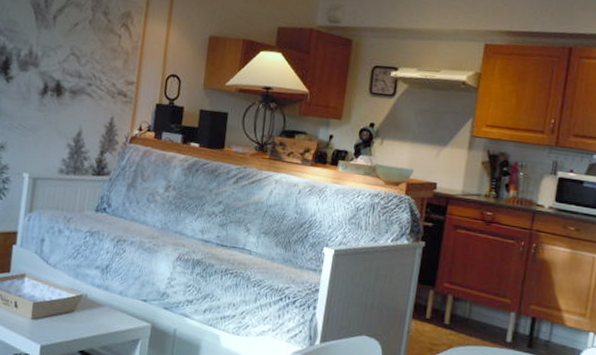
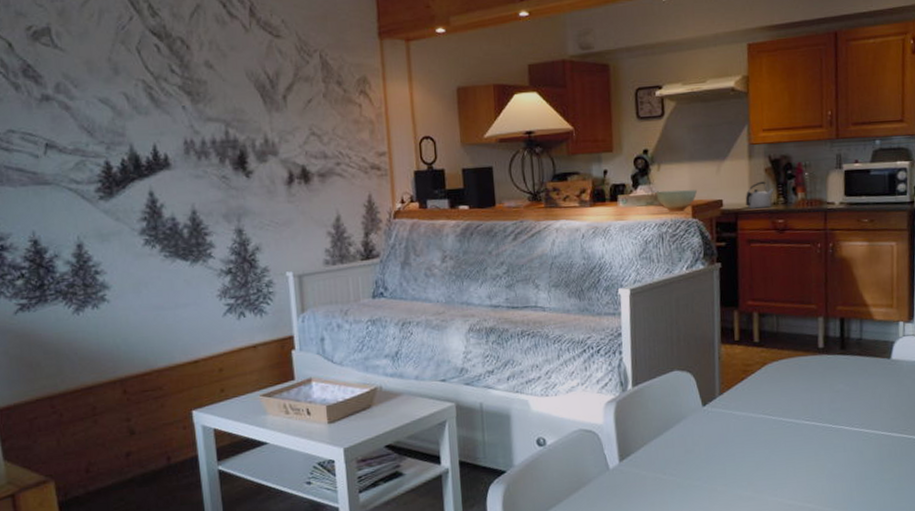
kettle: none [458,172,488,199] -> present [745,181,774,209]

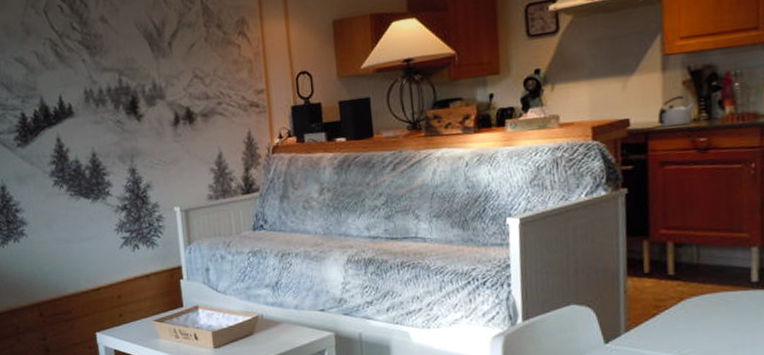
bowl: present [656,189,698,213] -> none [550,109,599,136]

